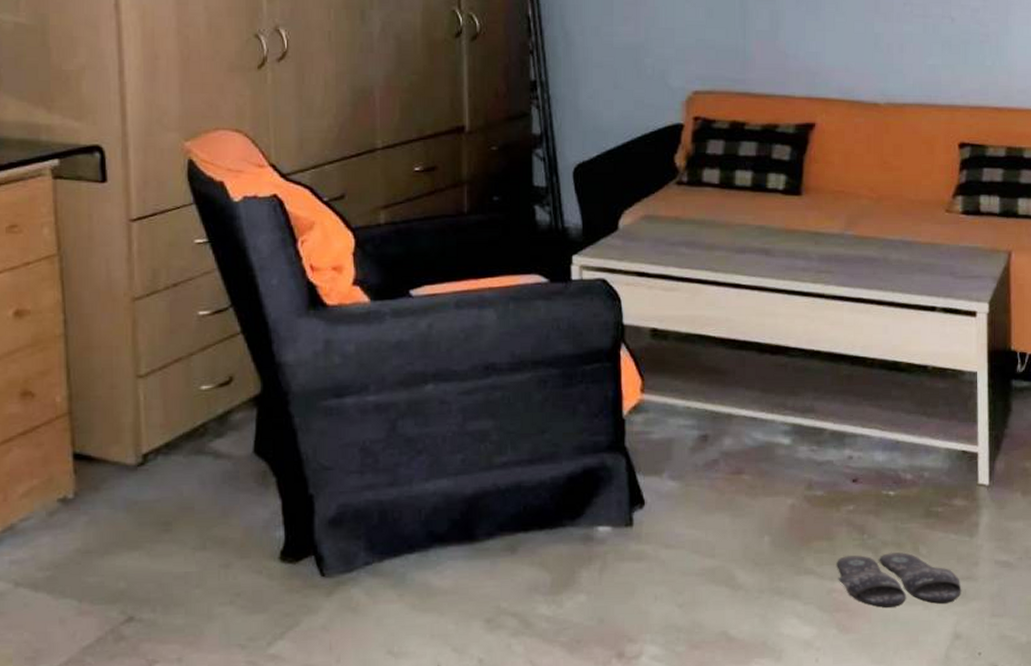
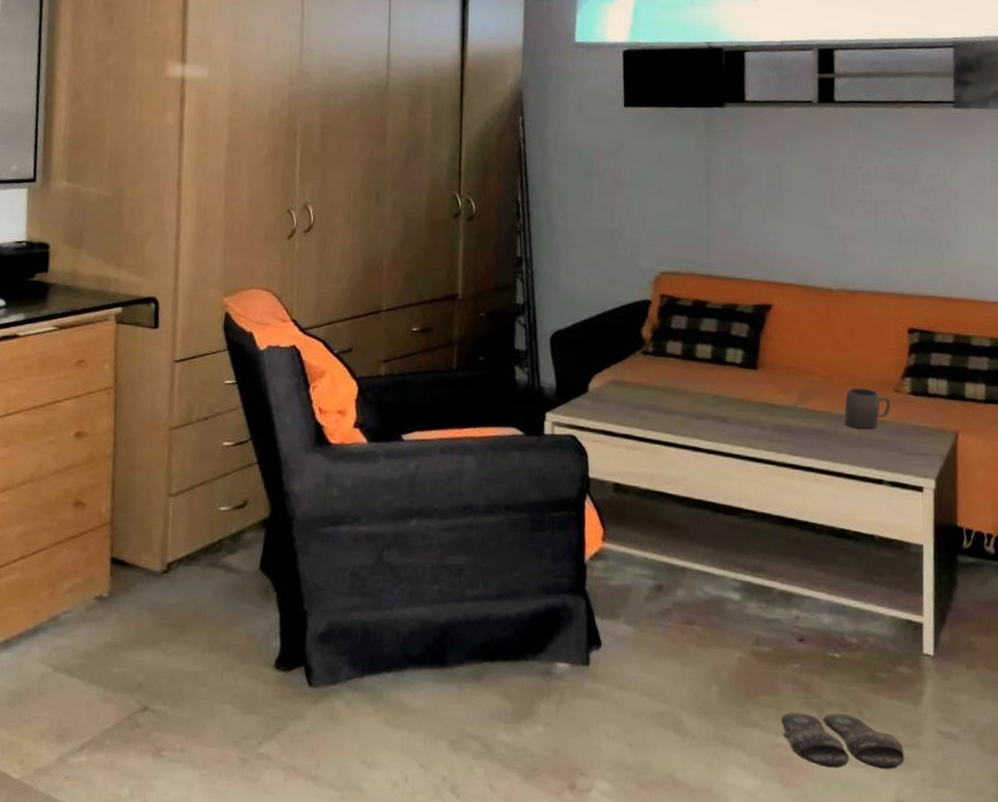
mug: none [894,209,942,254] -> present [844,387,890,430]

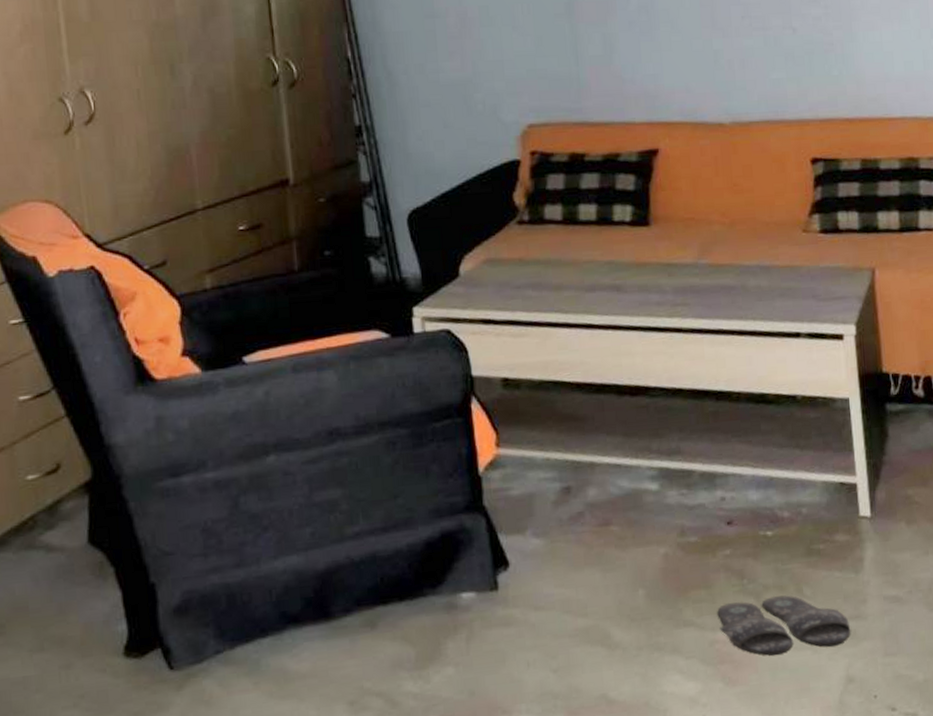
mug: present [844,387,890,430] -> none [750,232,800,280]

